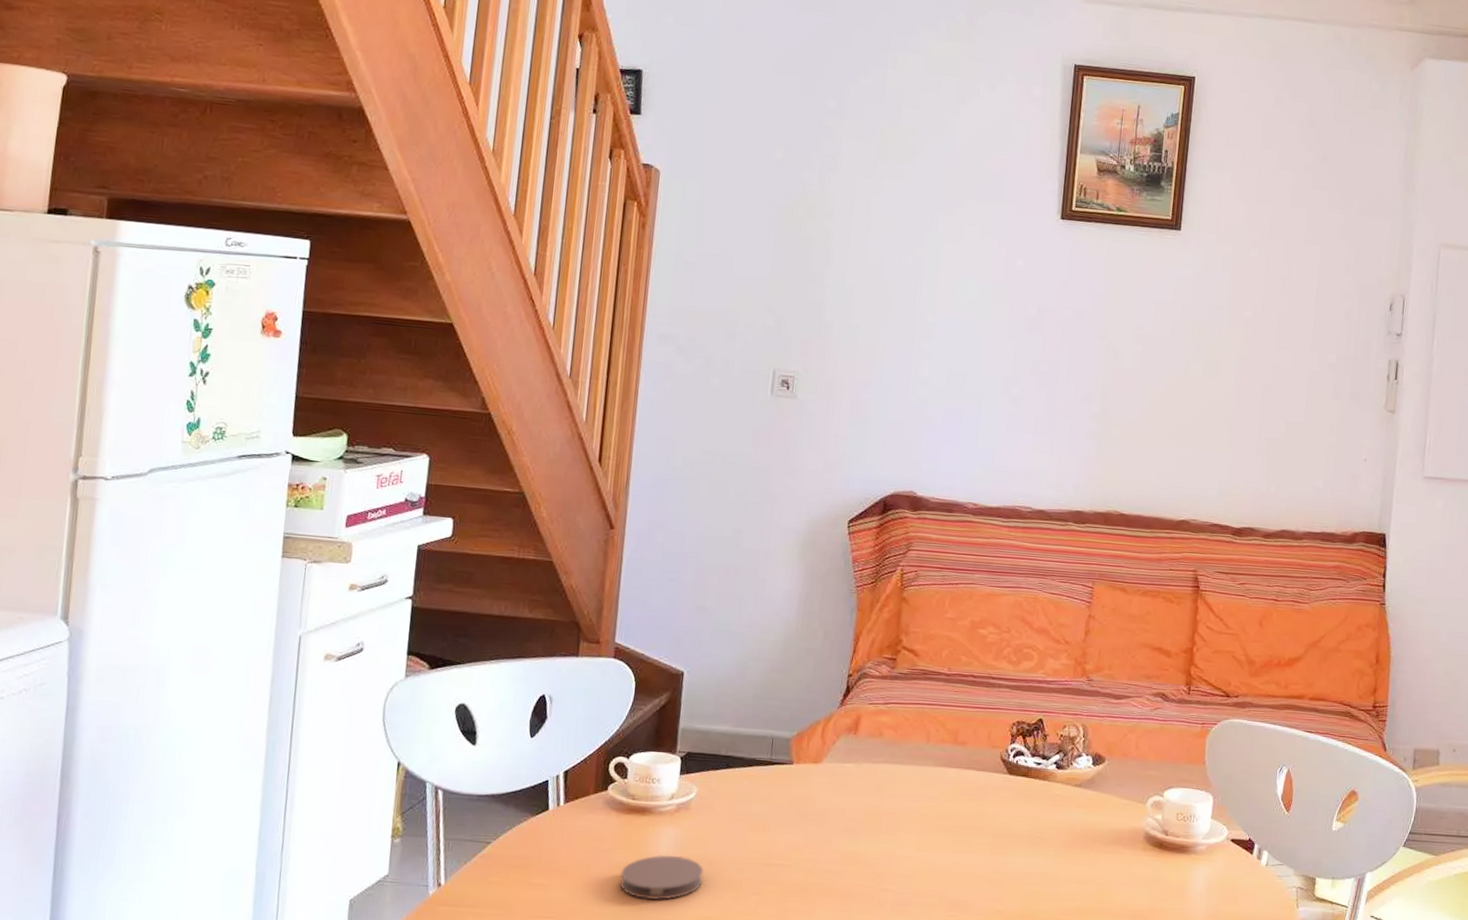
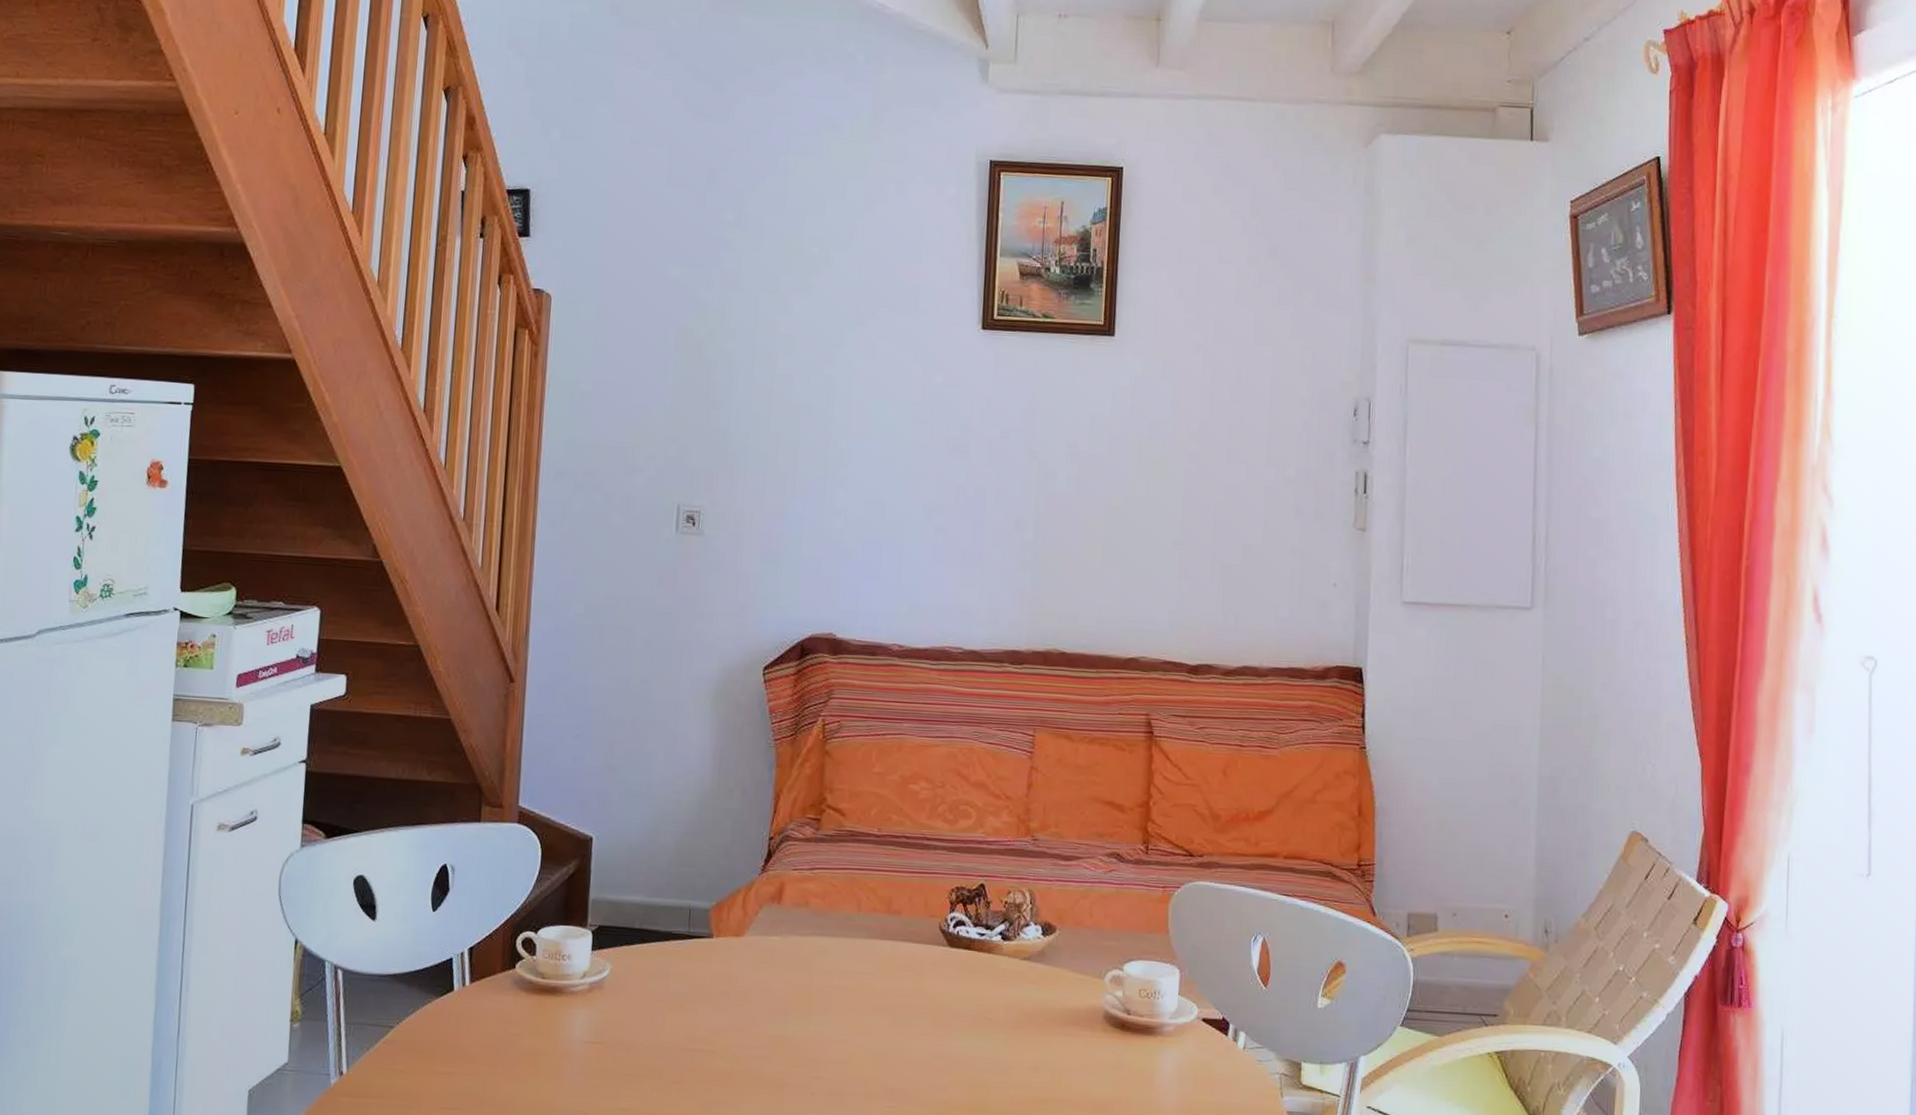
coaster: present [619,854,703,901] -> none [531,1039,620,1090]

